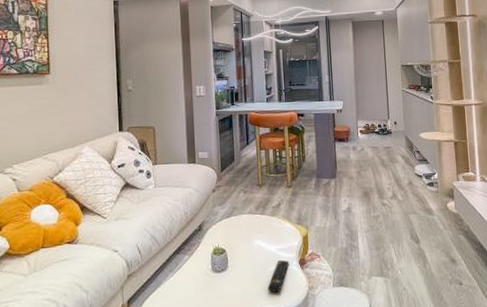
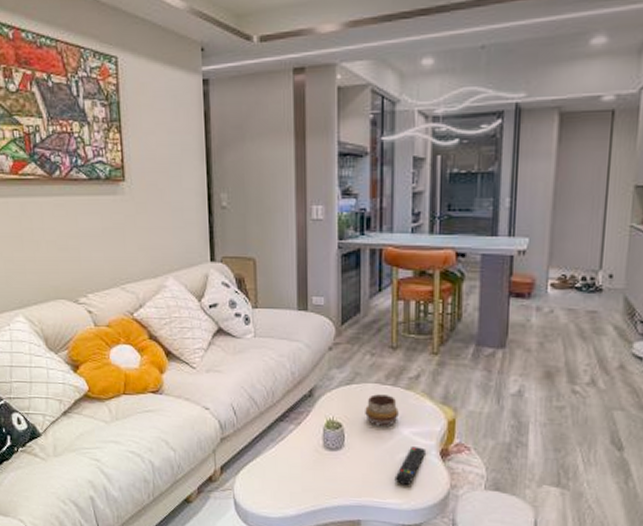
decorative bowl: none [242,222,267,248] -> present [365,394,399,426]

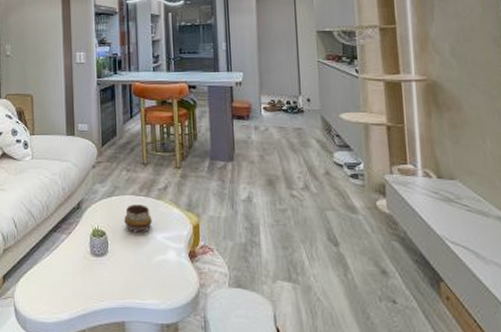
remote control: present [394,447,427,486] -> none [152,250,178,287]

